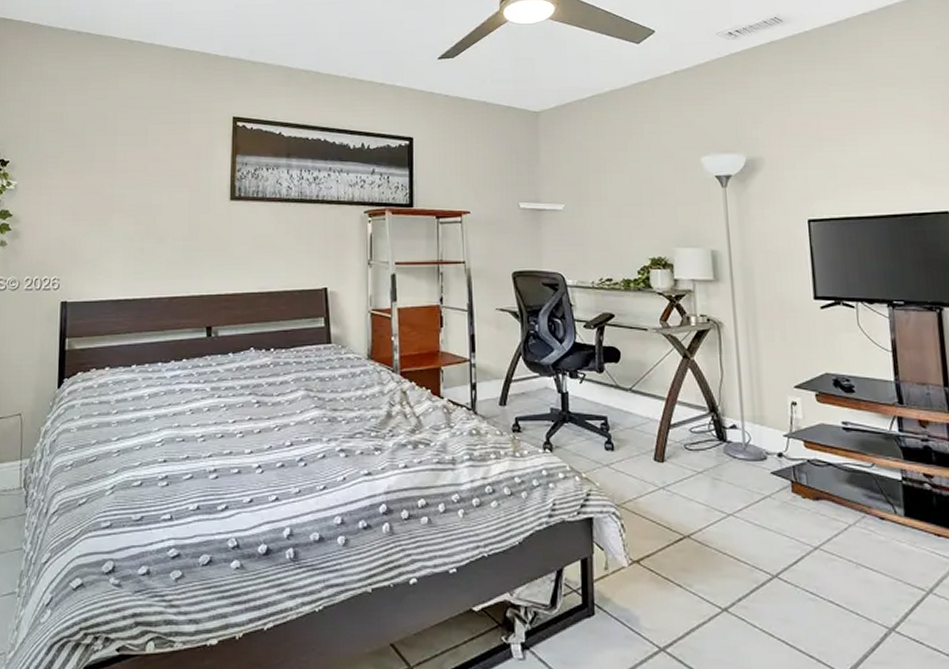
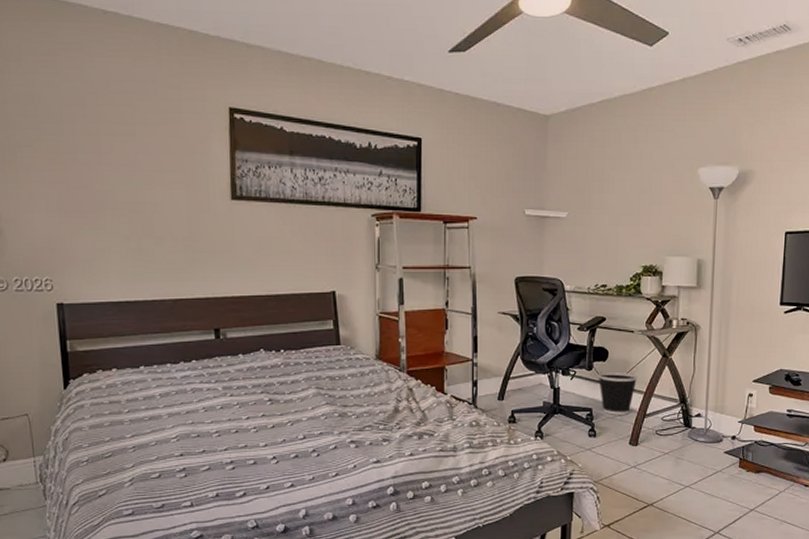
wastebasket: none [610,374,657,425] -> present [597,371,638,415]

